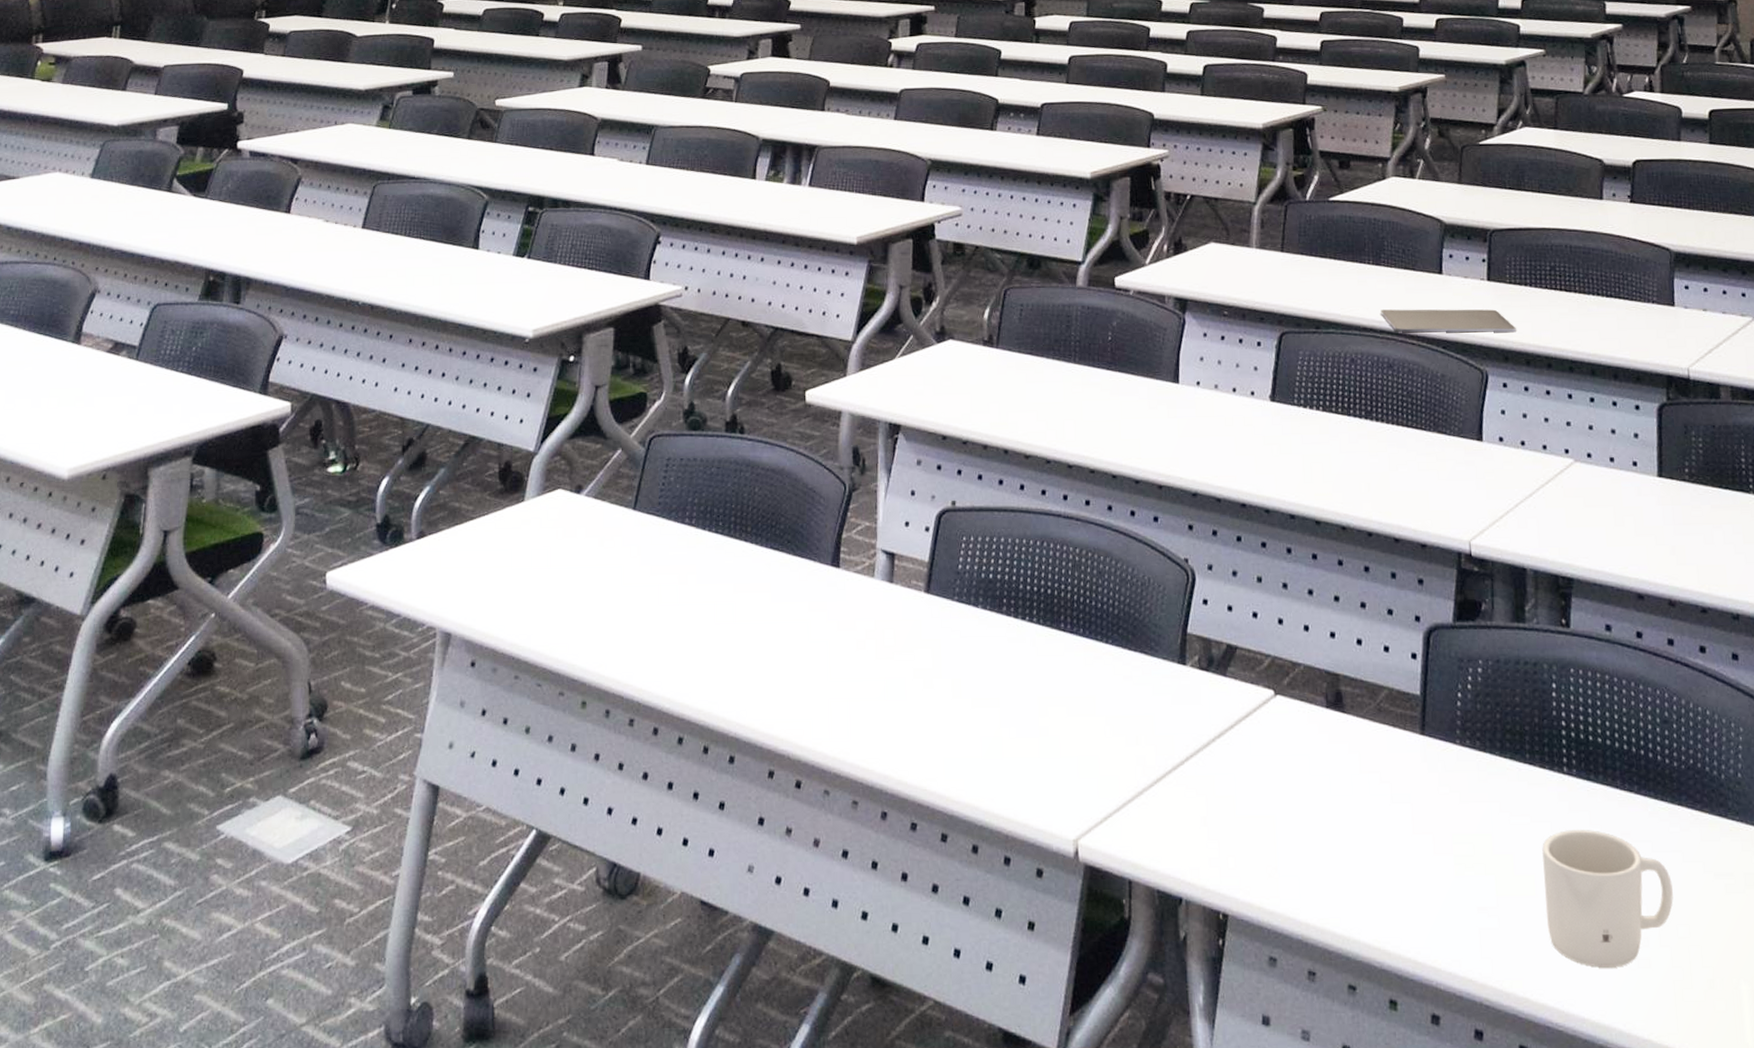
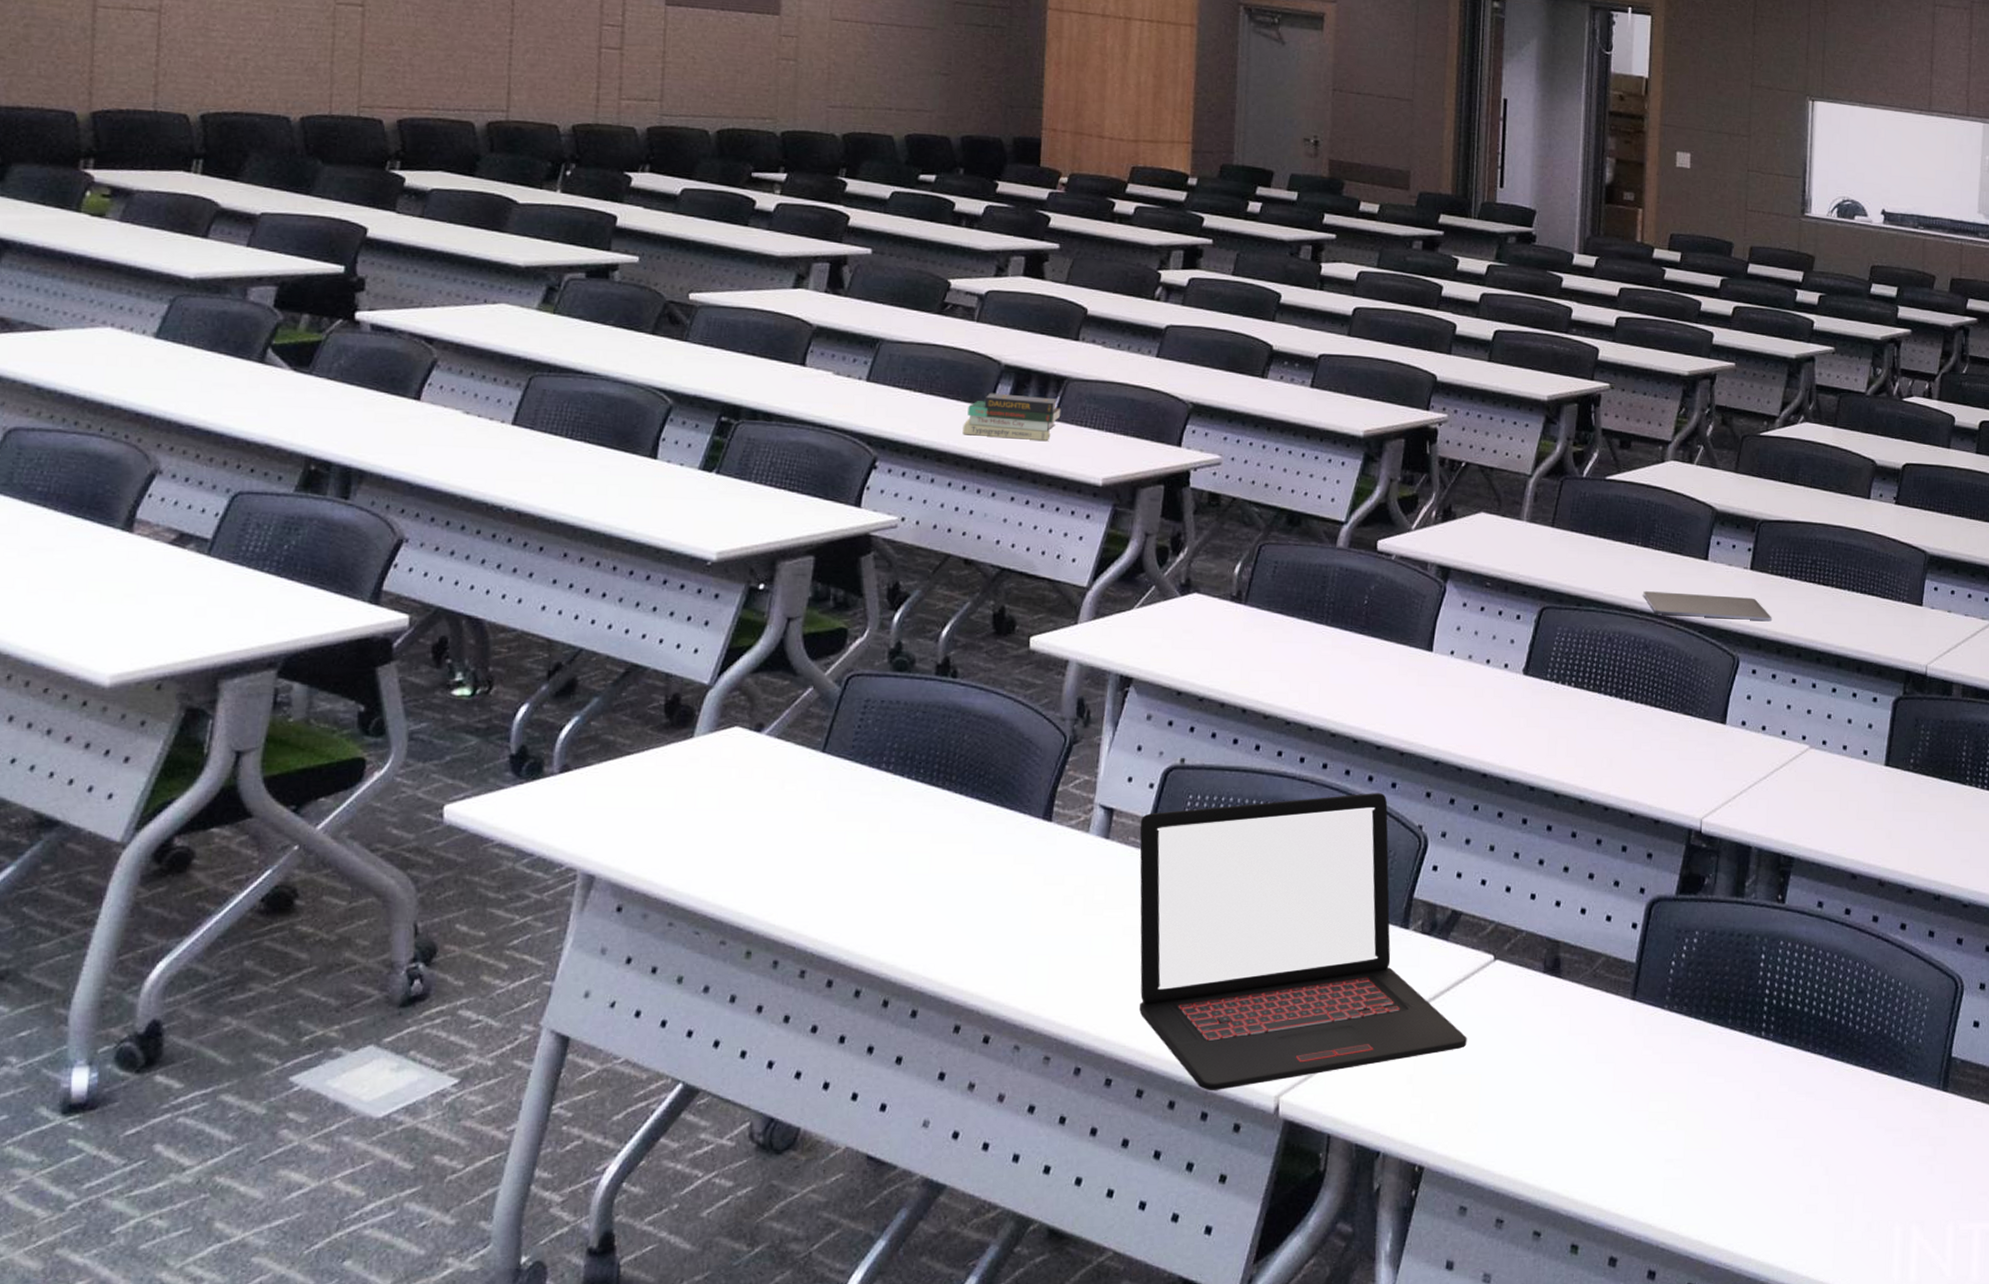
books: none [731,165,815,207] -> present [962,393,1062,441]
laptop: none [920,527,1257,835] -> present [1139,793,1467,1091]
mug: present [1542,830,1673,968] -> none [1728,1089,1846,1213]

